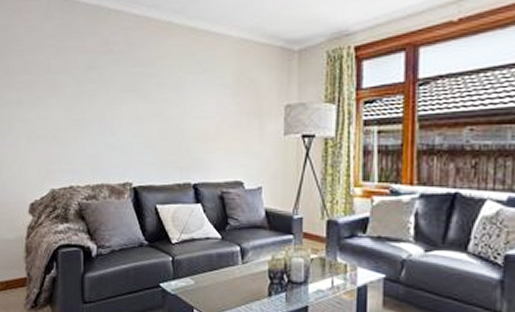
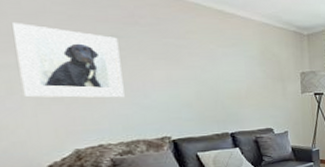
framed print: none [15,59,94,136] -> present [11,23,125,98]

